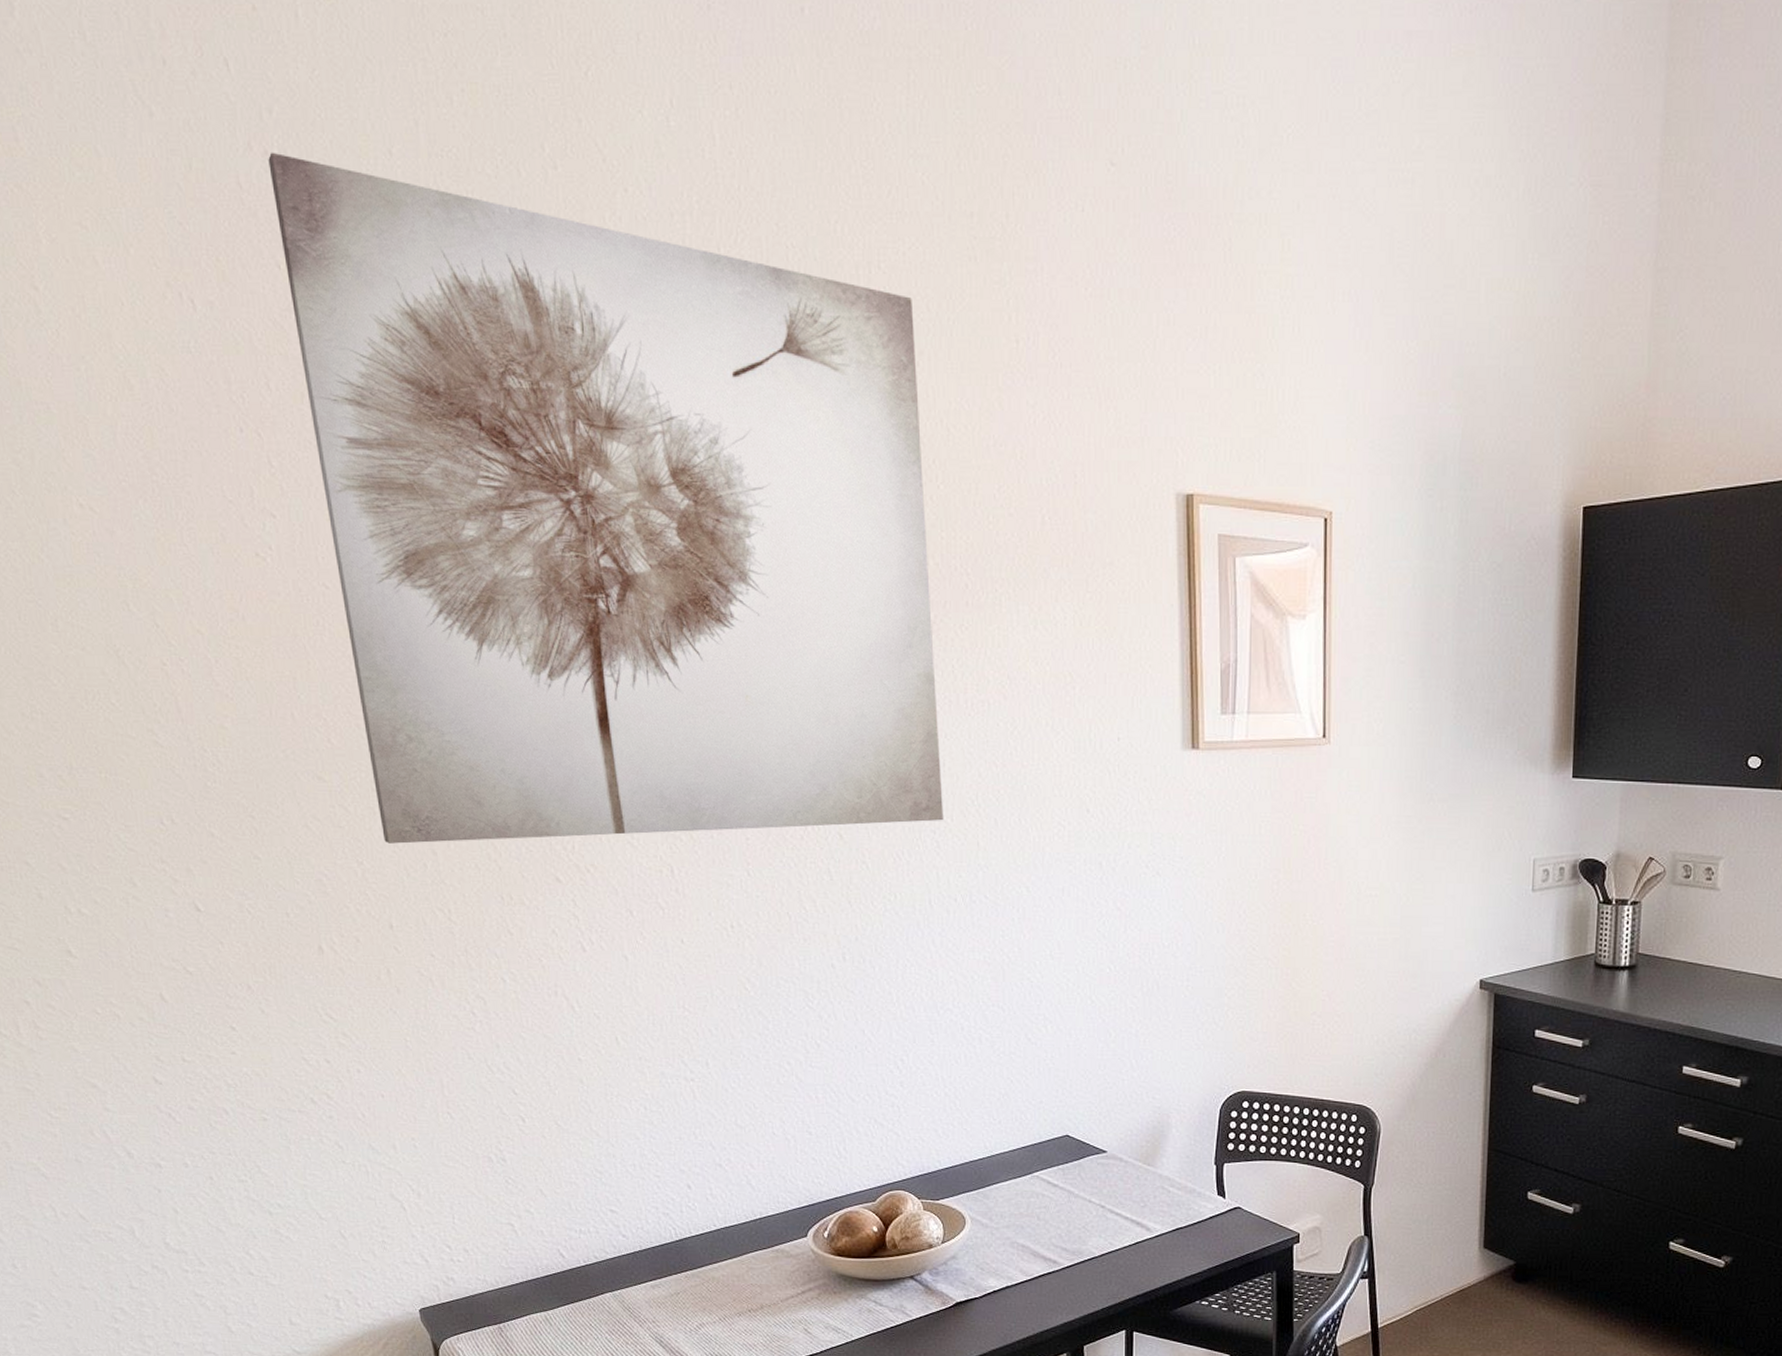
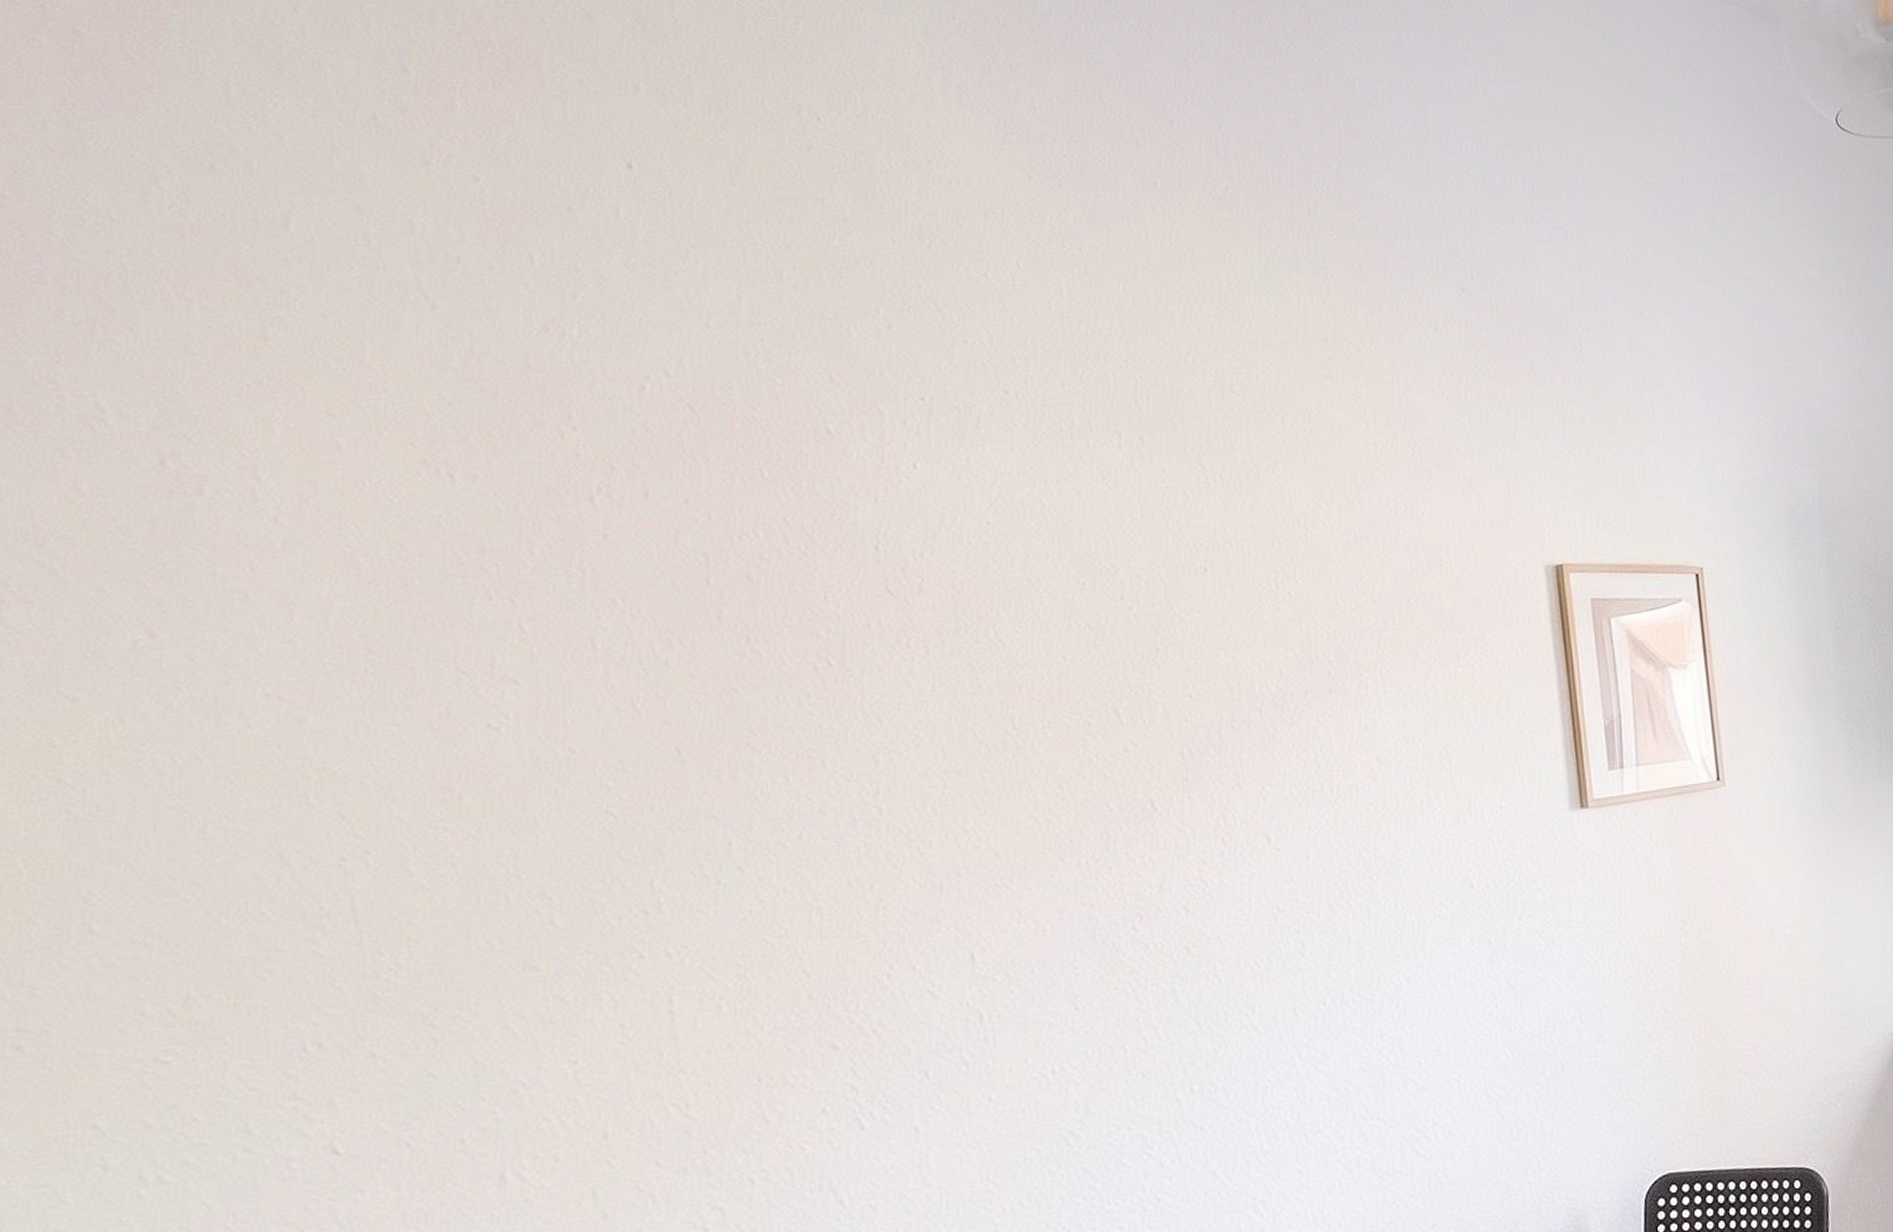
wall art: present [268,152,943,844] -> none [565,332,1308,1034]

